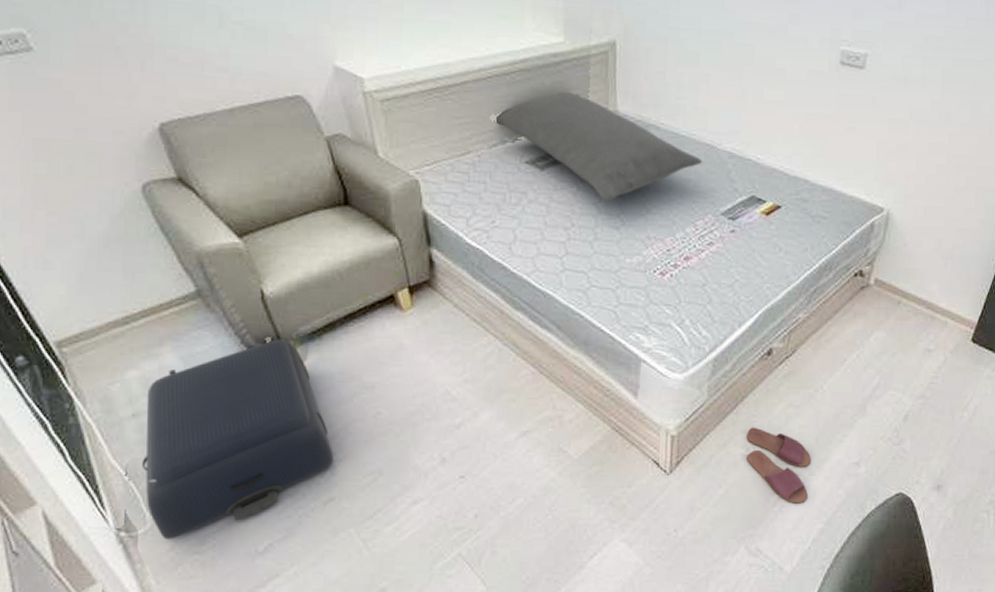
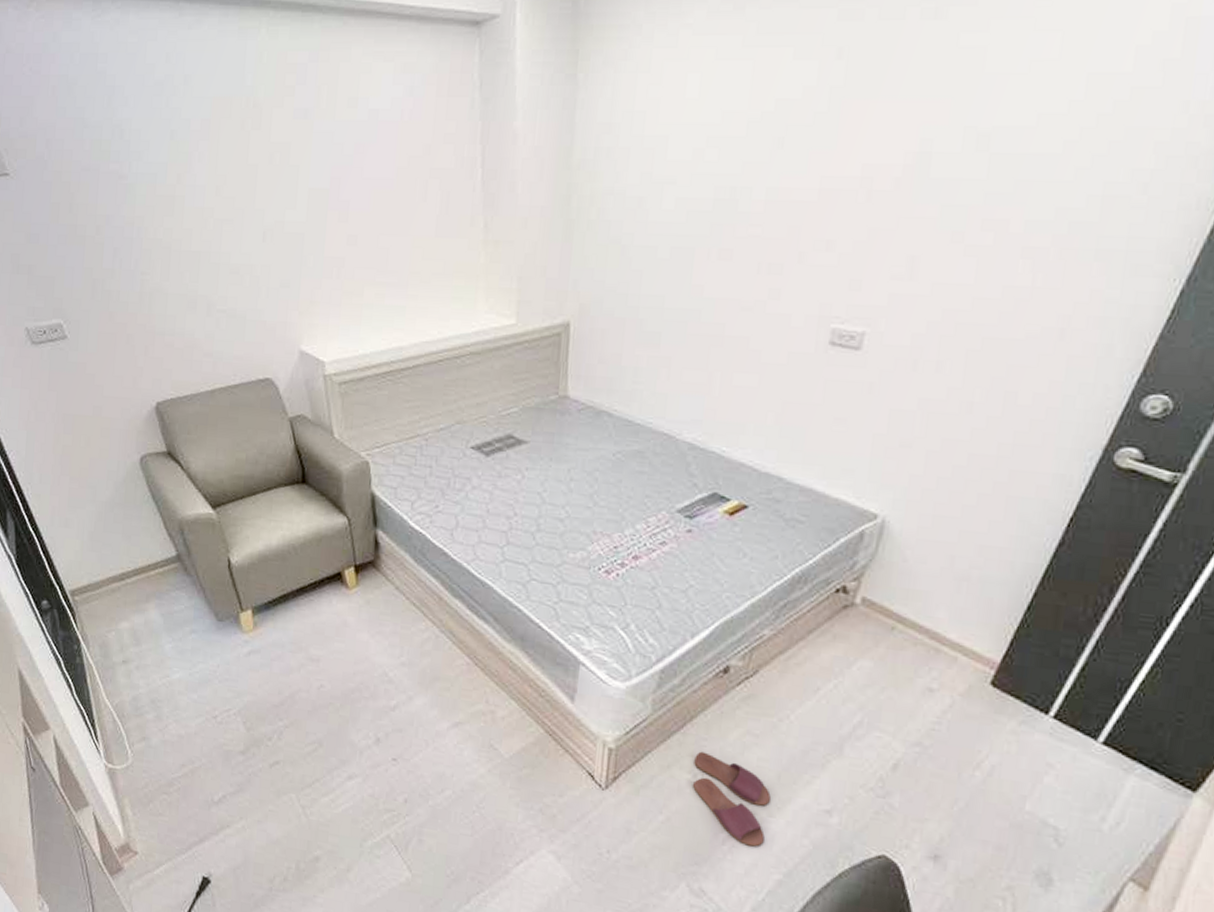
suitcase: present [141,339,334,540] -> none [127,605,281,778]
pillow: present [494,92,703,201] -> none [442,376,659,491]

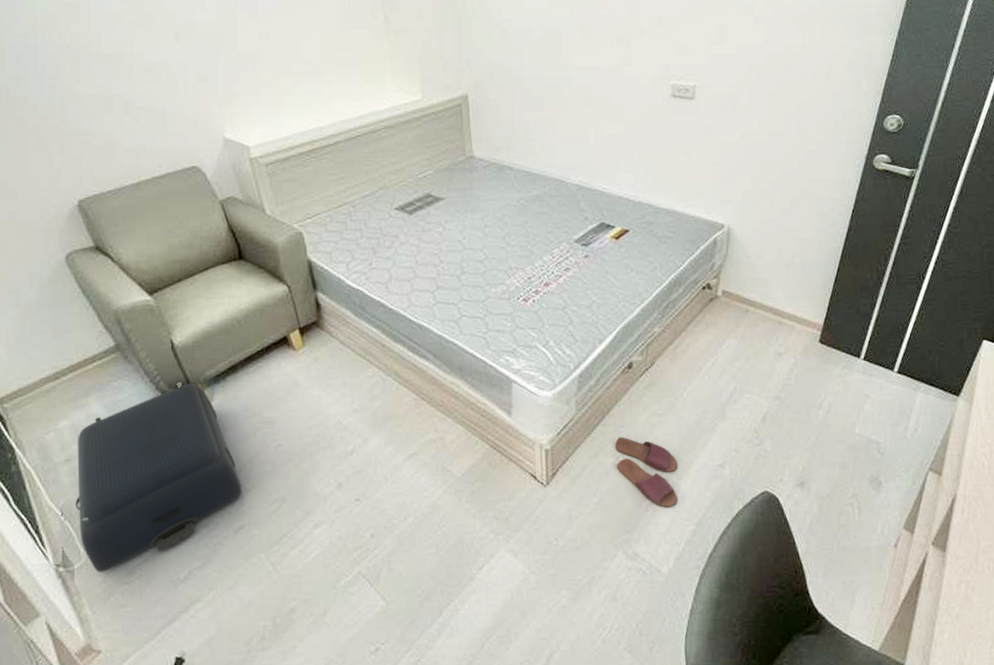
suitcase: none [127,605,281,778] -> present [75,383,242,573]

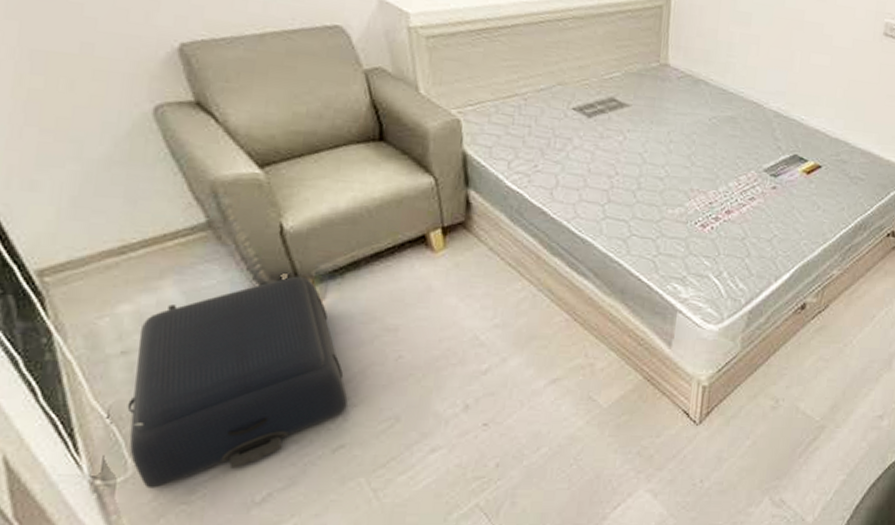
slippers: present [615,437,678,508] -> none [775,379,838,455]

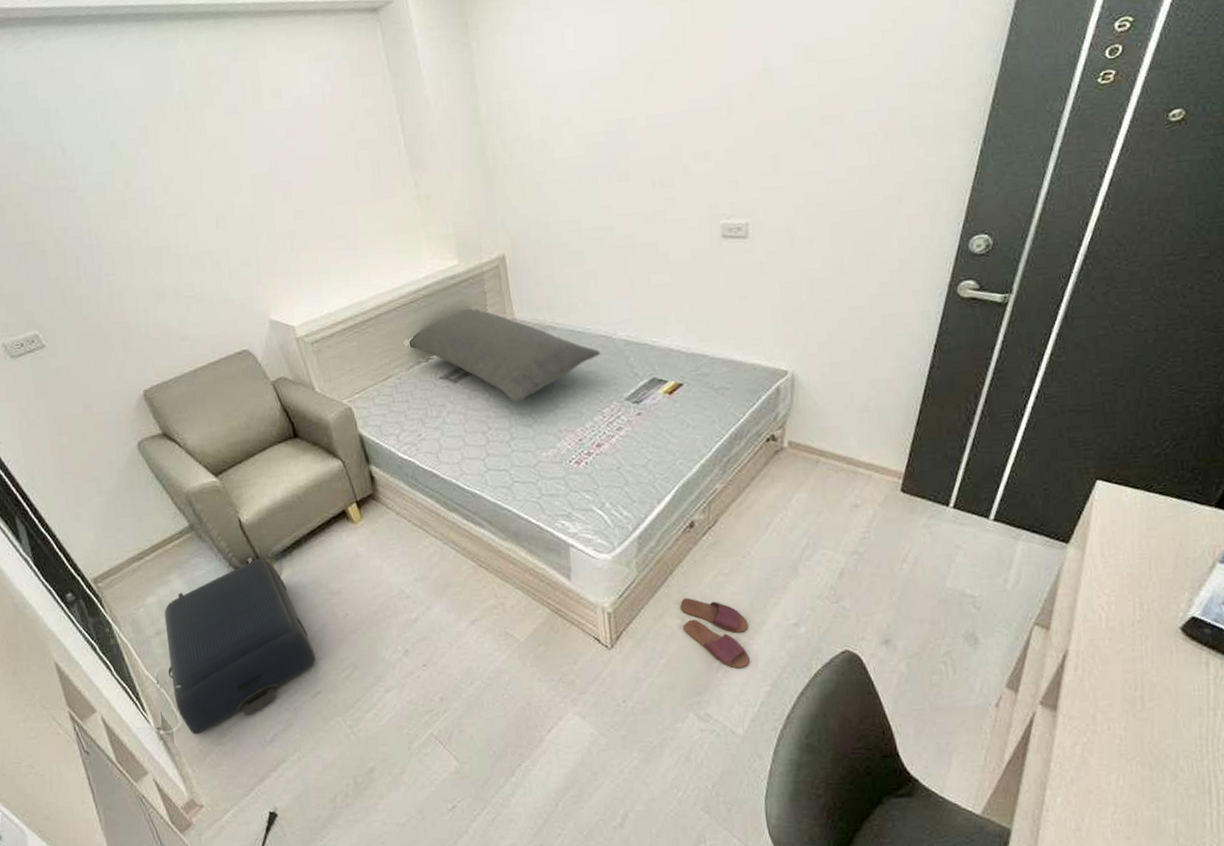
pillow: none [543,42,749,152] -> present [407,308,601,403]
slippers: none [775,379,838,455] -> present [680,597,750,669]

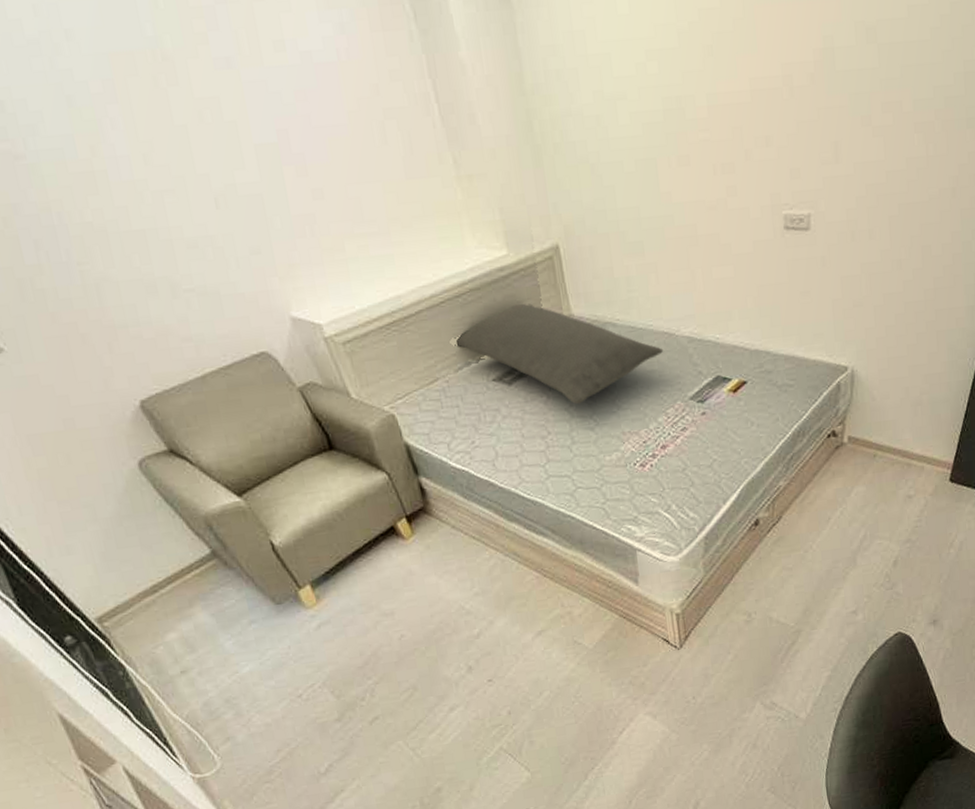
suitcase: present [164,558,316,735] -> none [189,582,371,775]
slippers: present [680,597,750,669] -> none [746,594,812,658]

